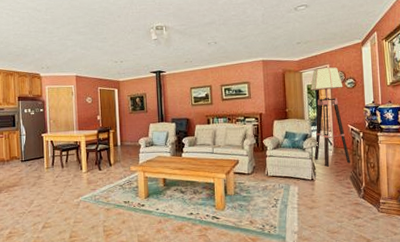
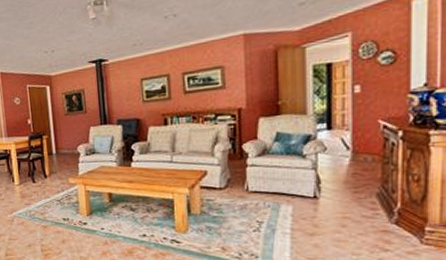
floor lamp: present [310,67,351,167] -> none [318,35,379,180]

